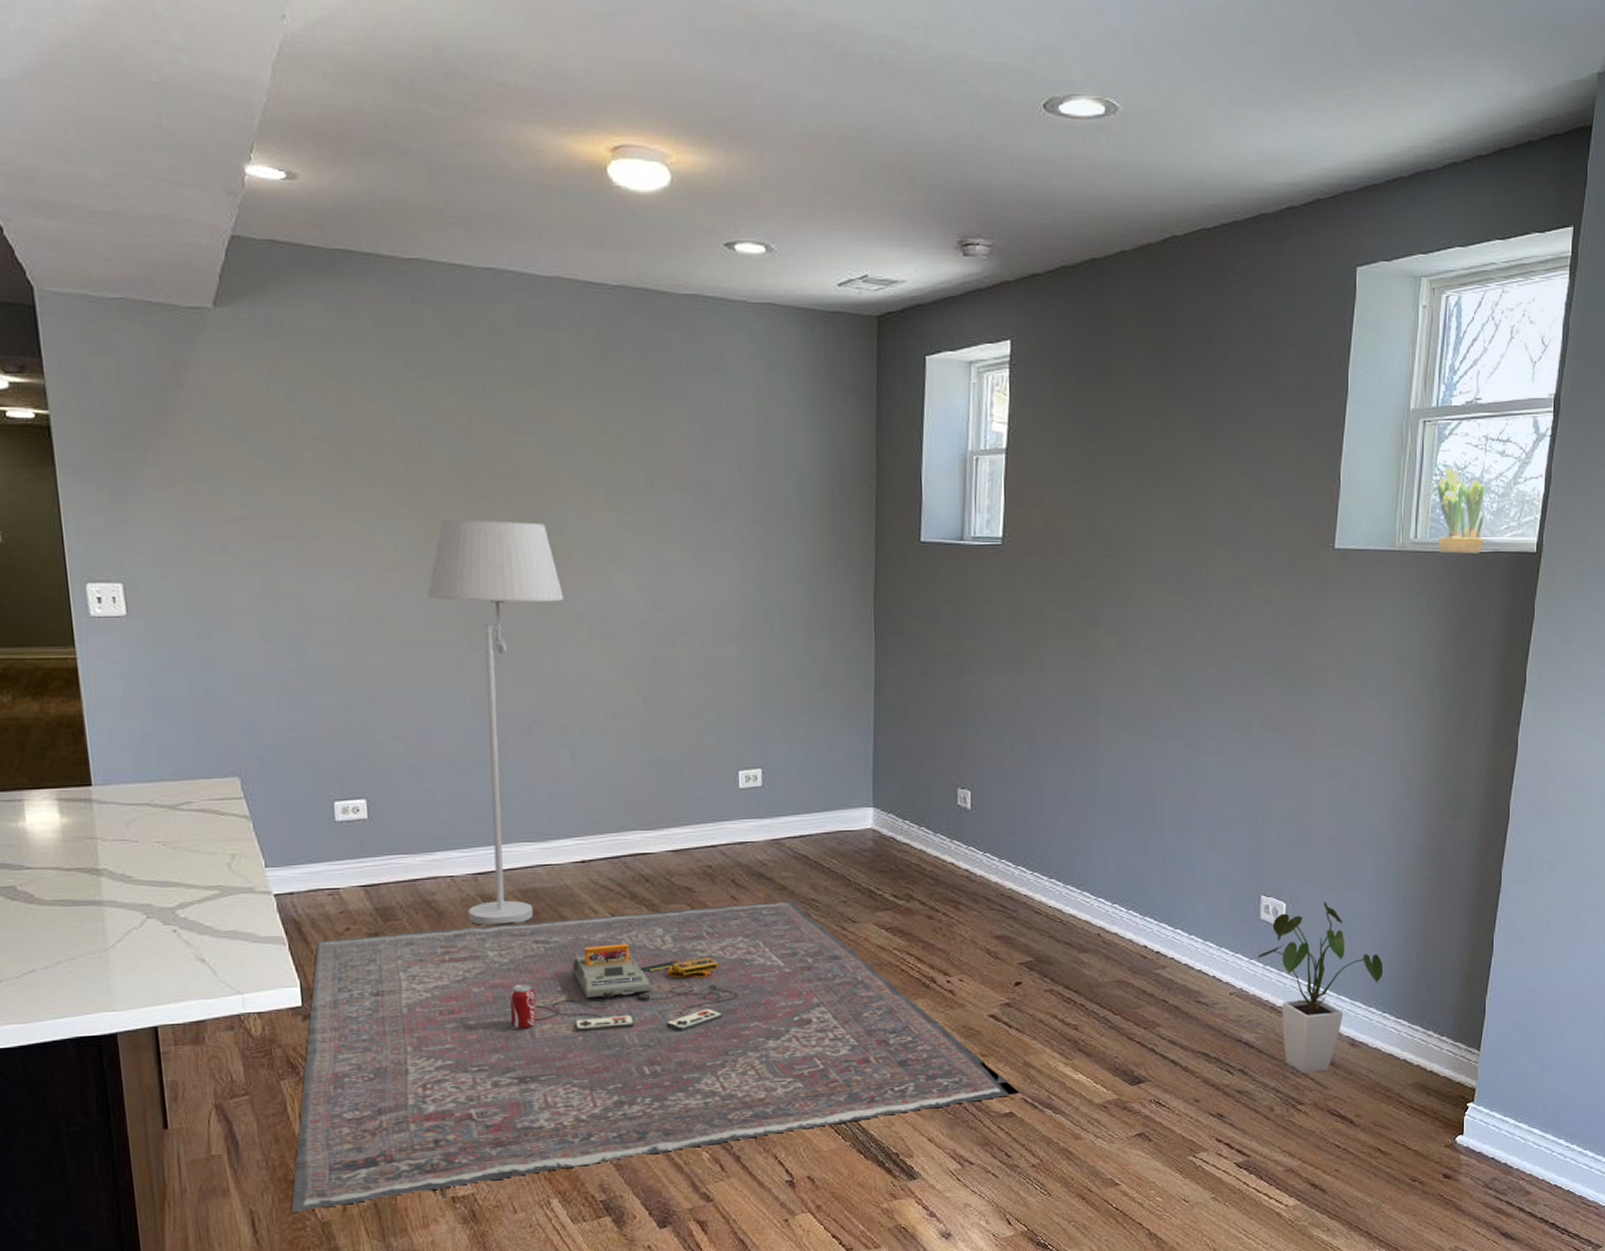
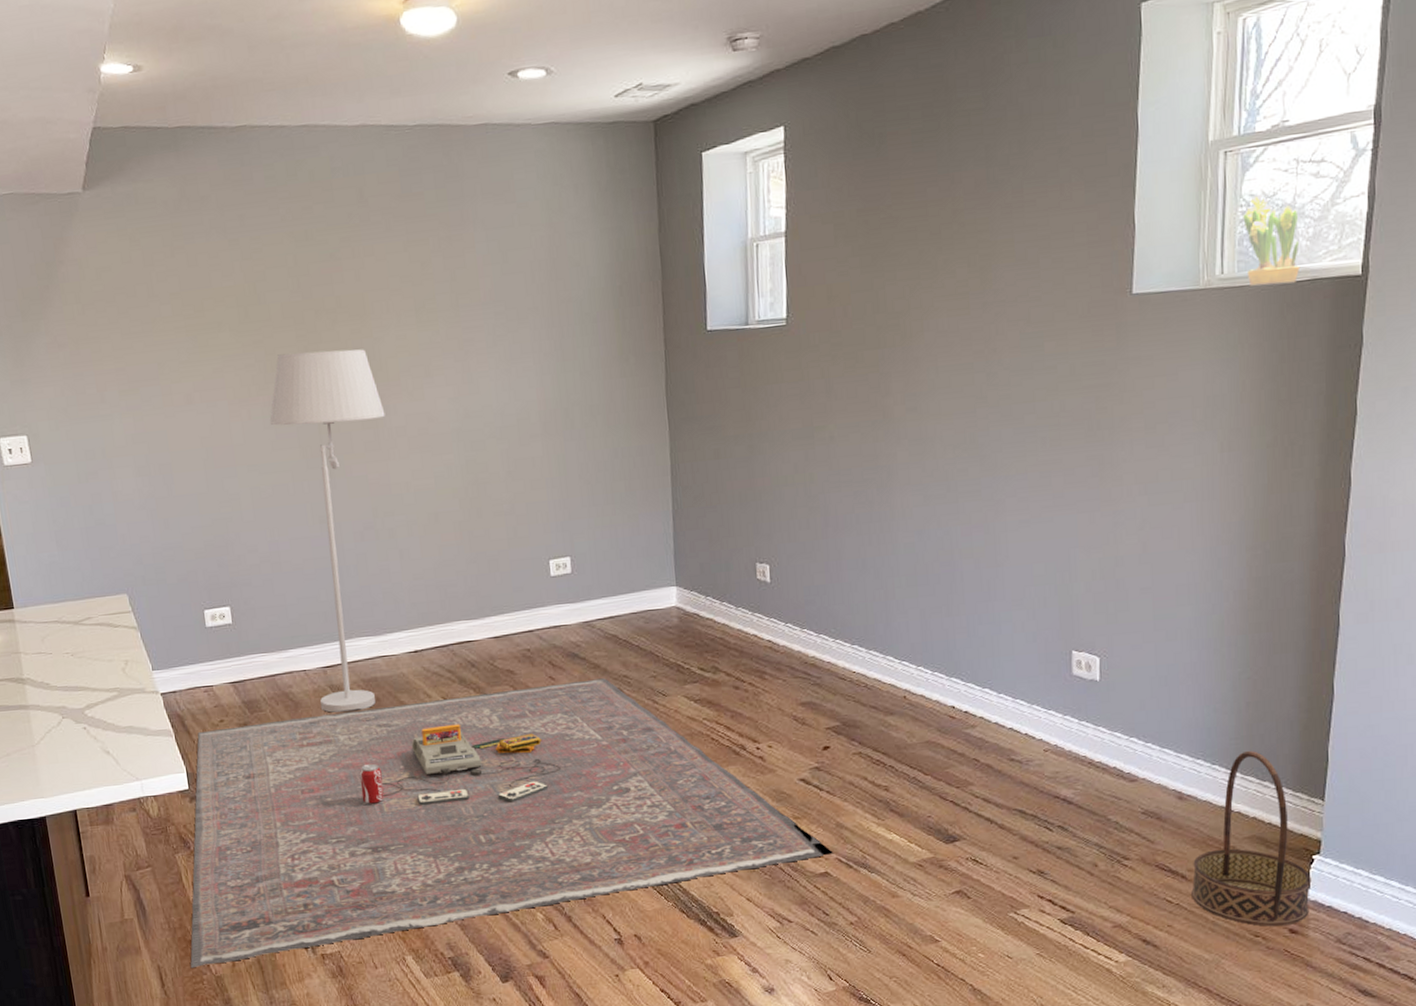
house plant: present [1257,902,1384,1073] -> none [1071,654,1211,828]
basket: none [1358,1000,1465,1171] -> present [1191,750,1312,926]

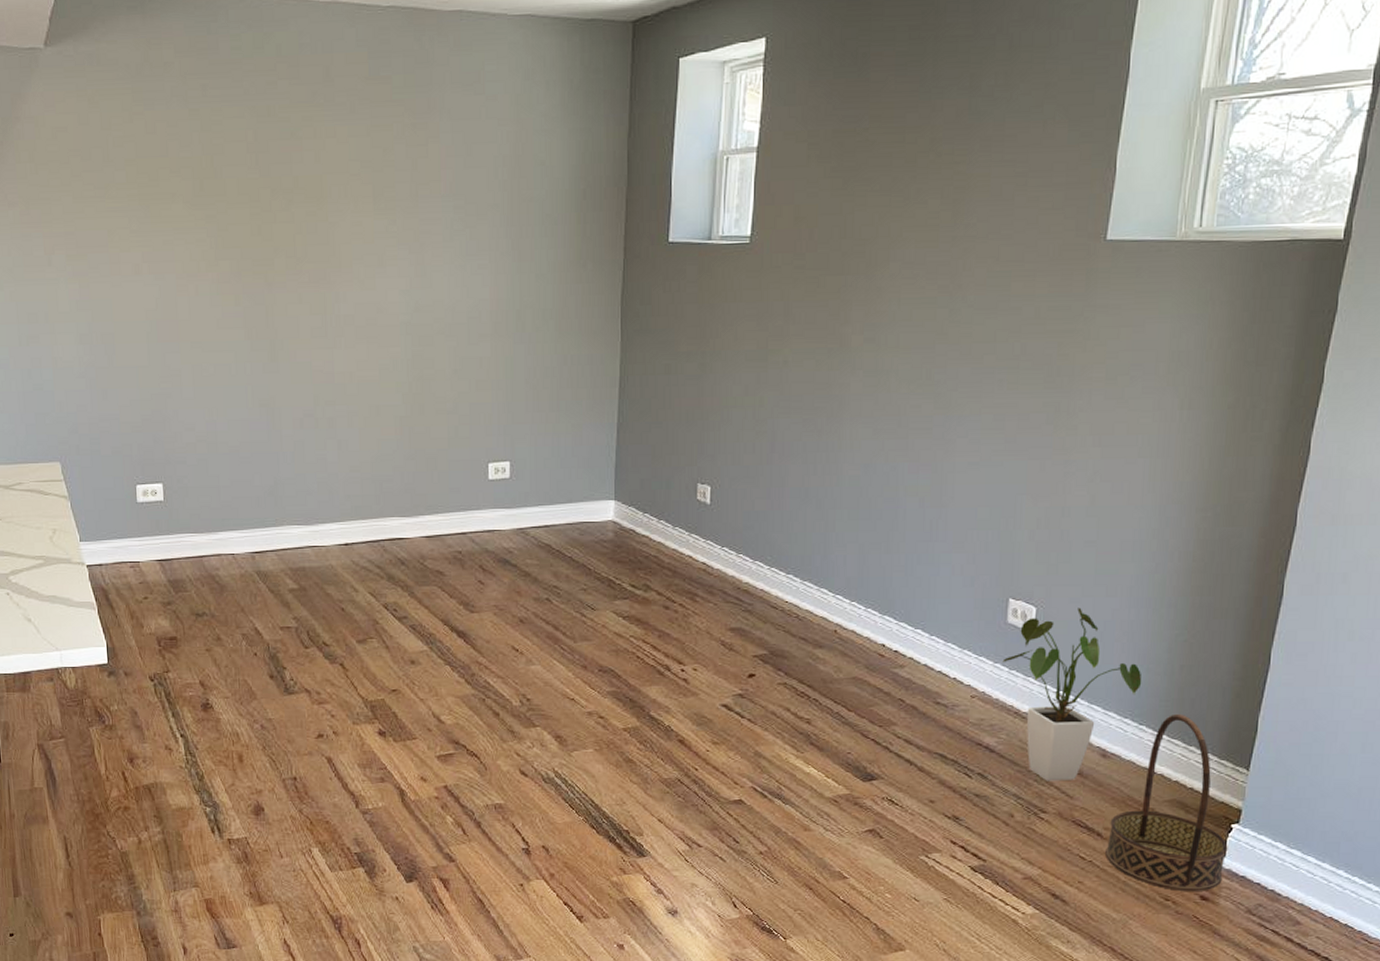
area rug: present [190,678,834,969] -> none [96,587,750,842]
floor lamp: present [269,349,385,714] -> none [217,230,334,600]
house plant: none [1071,654,1211,828] -> present [1002,607,1142,781]
potted flower: present [1243,193,1301,286] -> none [1225,147,1284,243]

